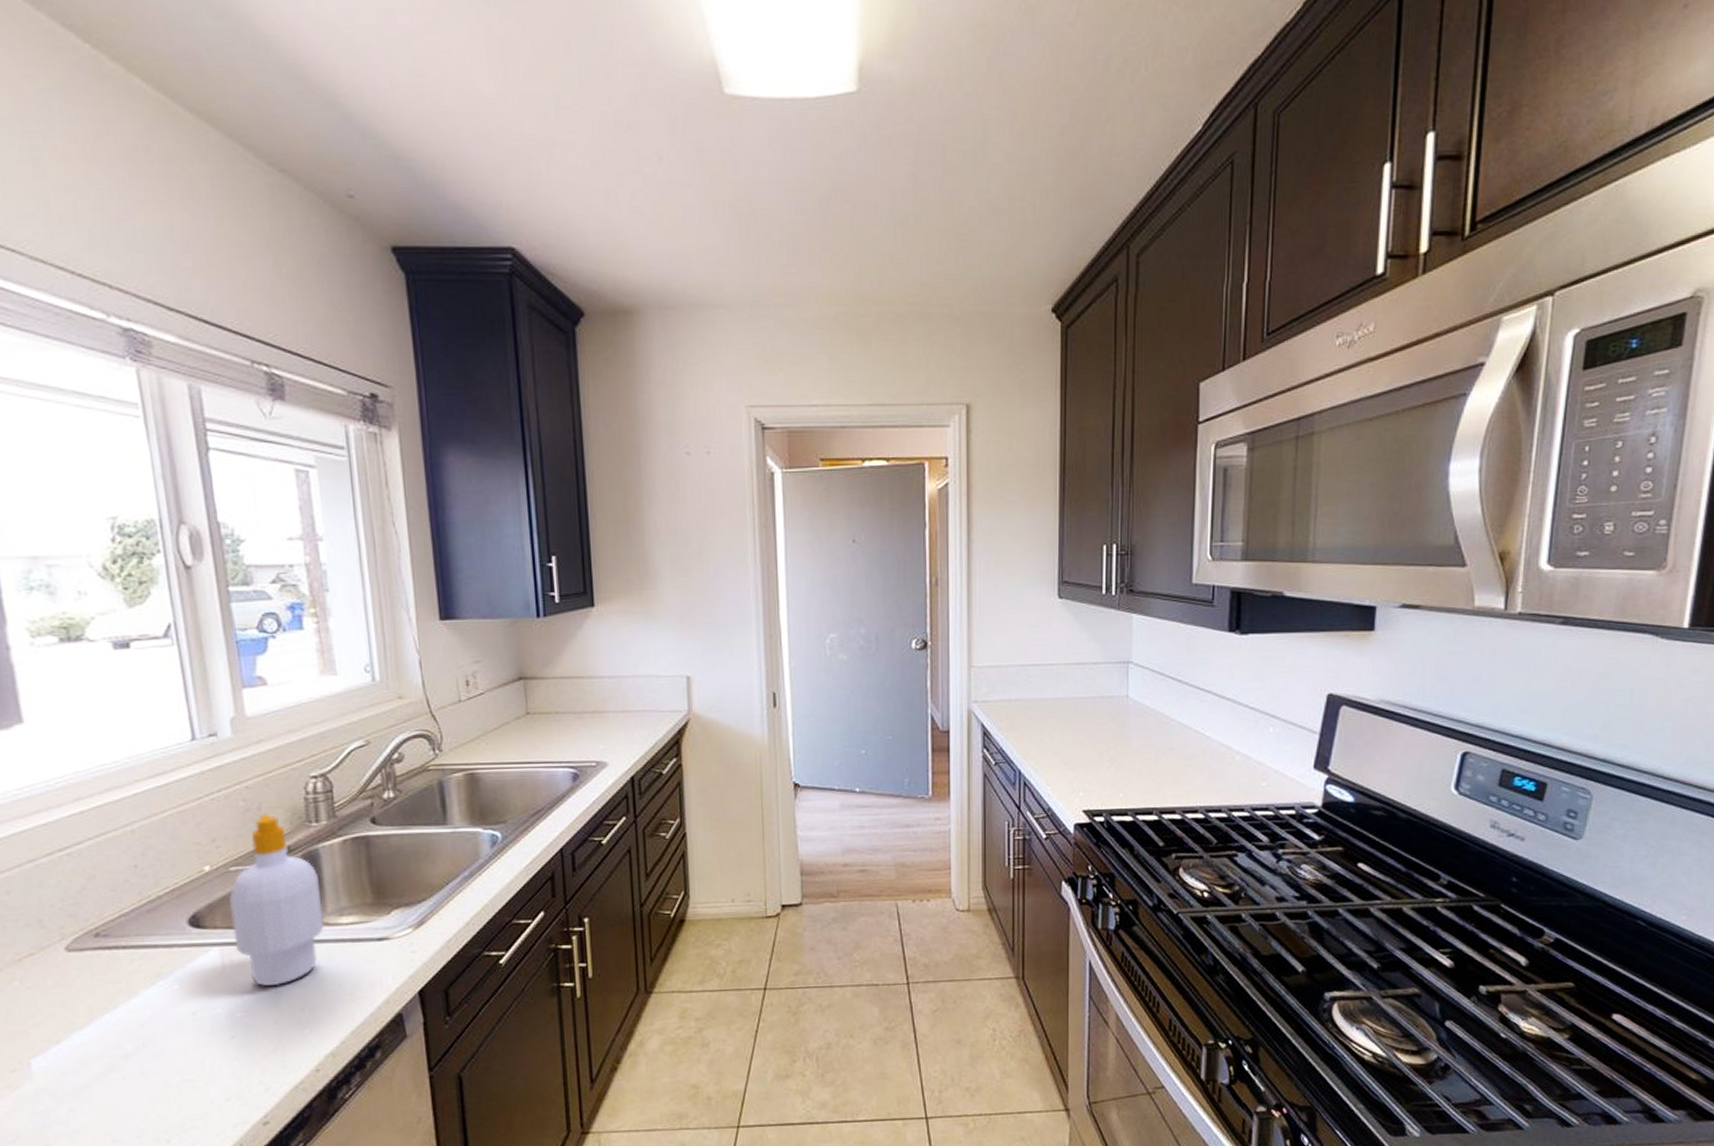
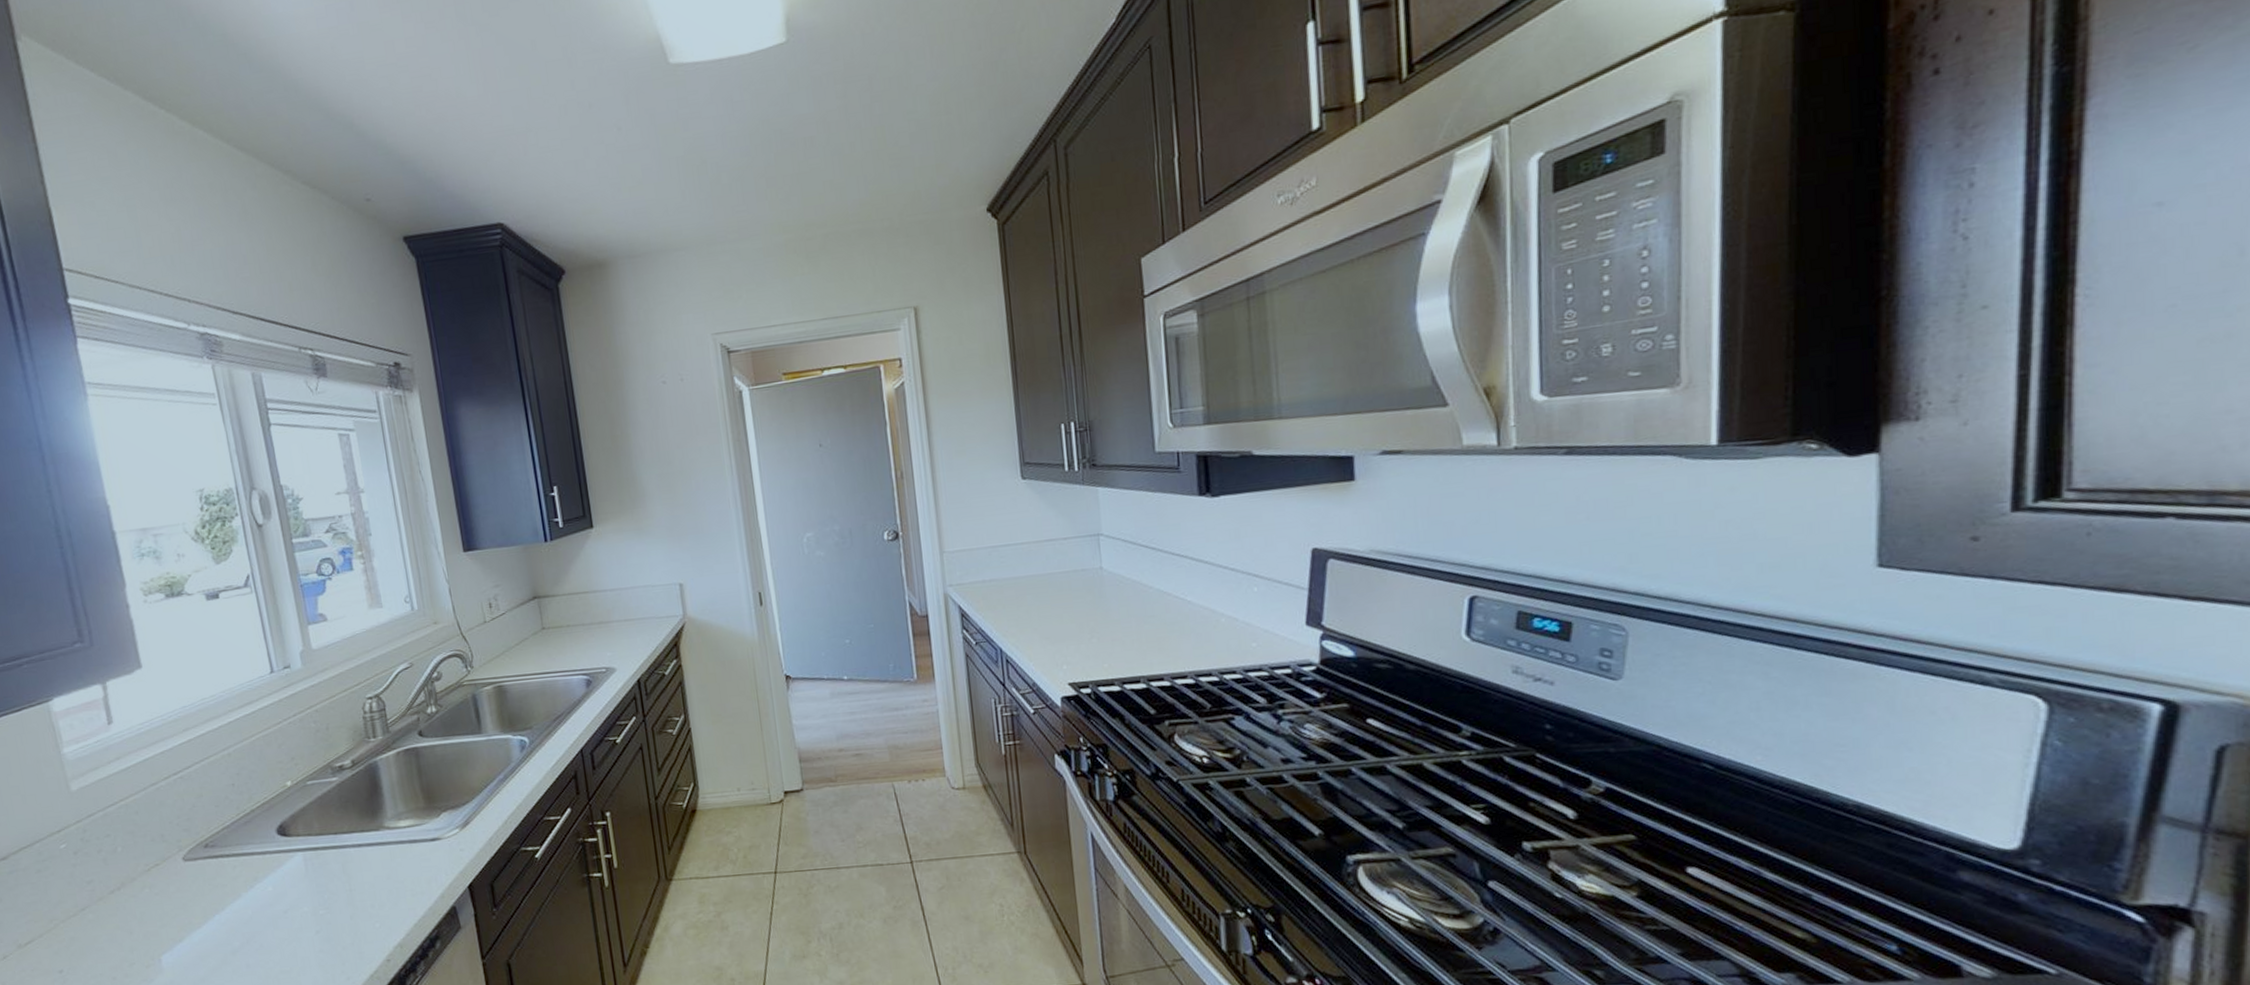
soap bottle: present [229,812,324,986] -> none [308,732,386,886]

